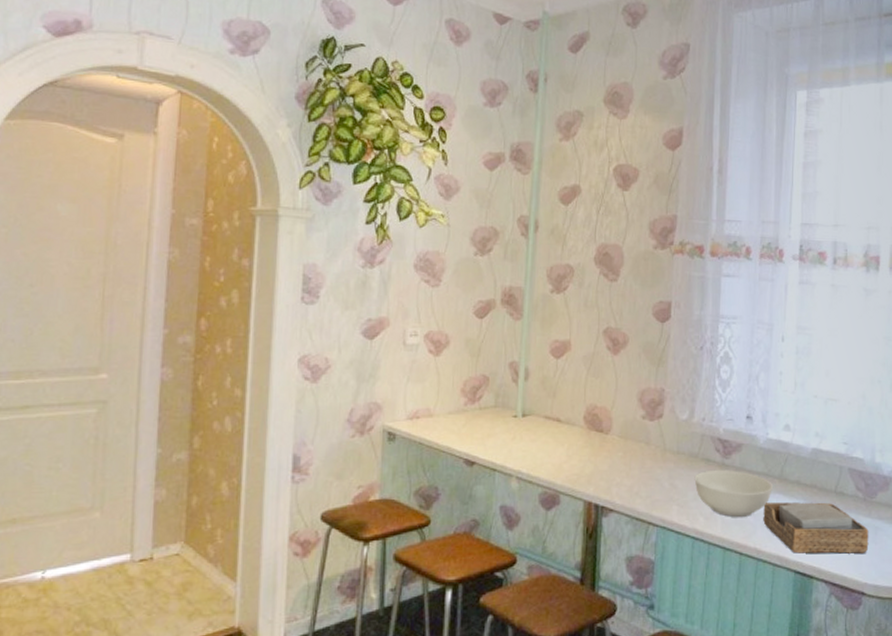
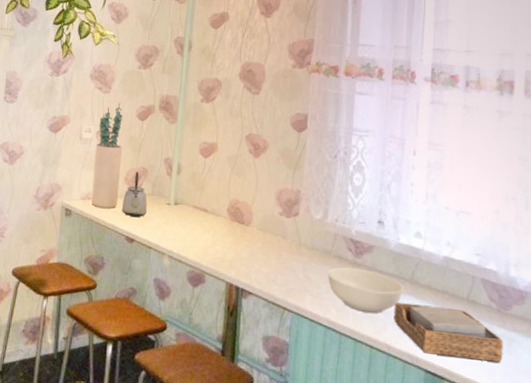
vase: none [421,297,458,429] -> present [91,102,123,209]
kettle: none [458,381,490,436] -> present [121,171,147,217]

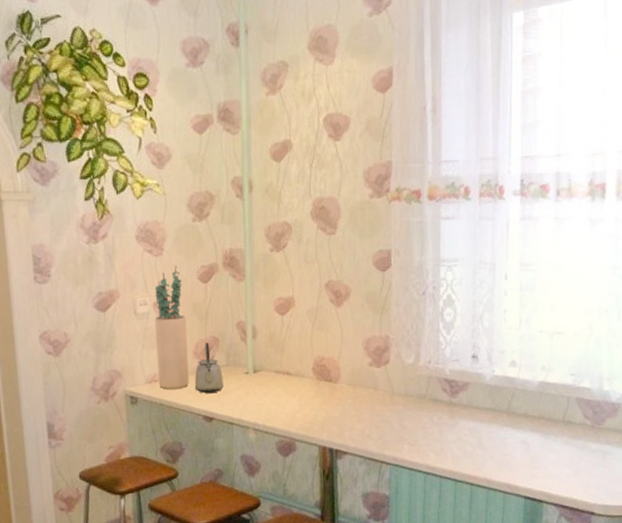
bowl: present [327,267,404,313] -> none [423,408,502,452]
napkin holder: present [394,302,503,363] -> none [492,432,598,481]

